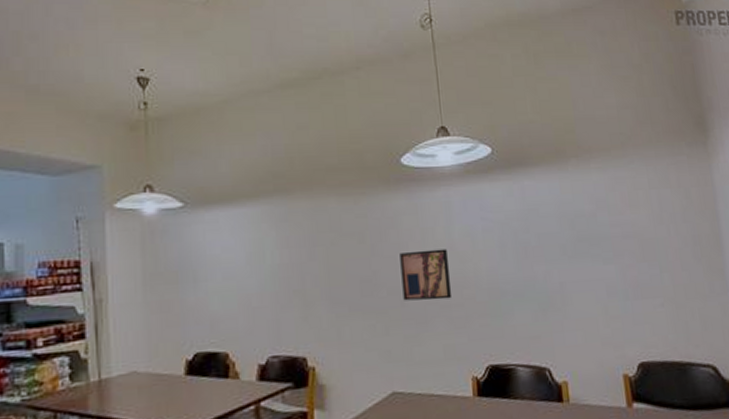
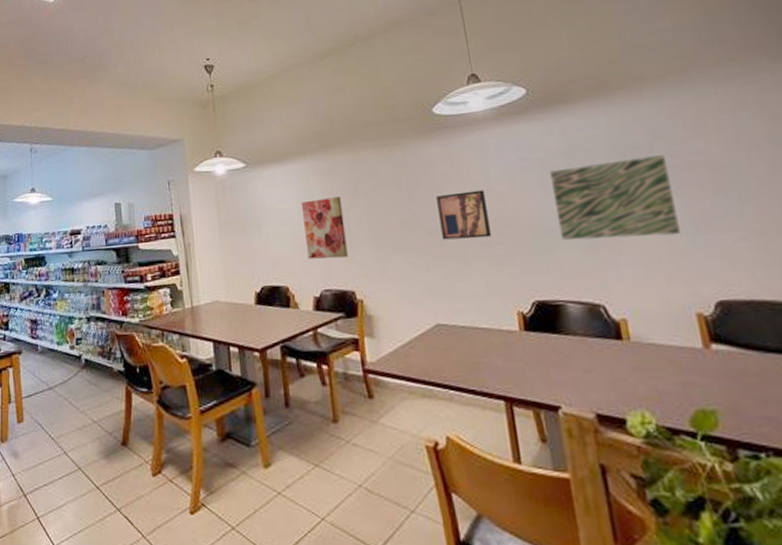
wall art: none [249,249,301,321] -> present [301,196,348,259]
wall art: none [509,224,614,304] -> present [550,155,681,240]

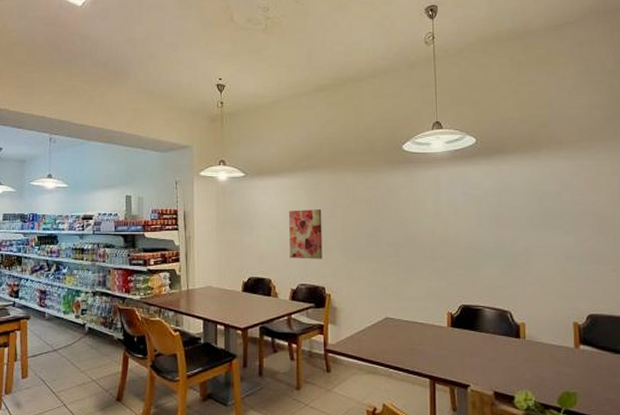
wall art: present [436,190,492,240] -> none [397,215,436,253]
wall art: present [550,155,681,240] -> none [486,202,571,263]

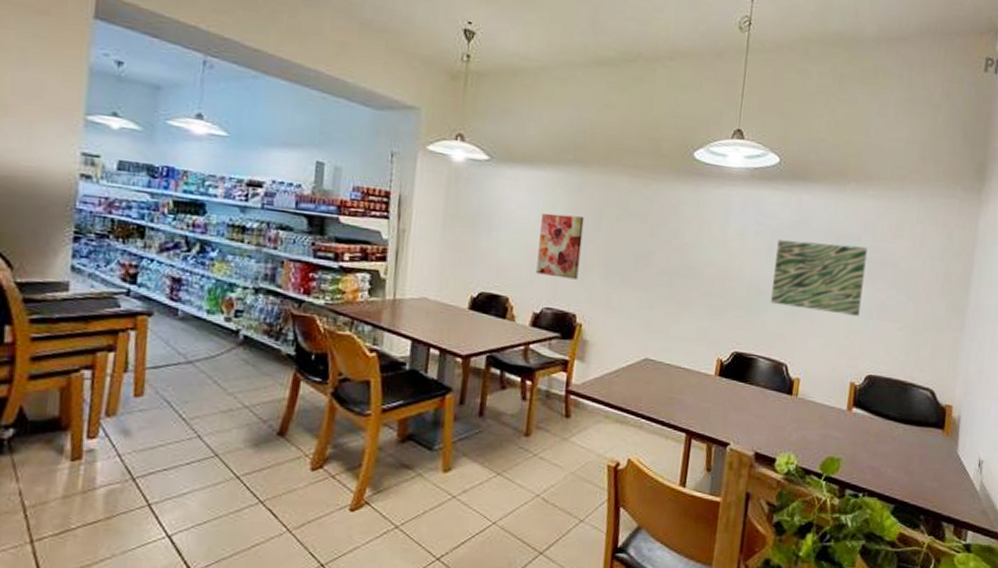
wall art: none [486,202,571,263] -> present [771,240,868,316]

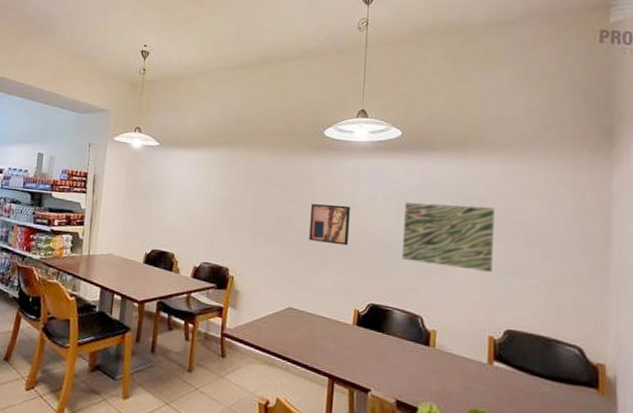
wall art: present [536,213,585,280] -> none [196,185,234,239]
wall art: none [671,239,719,288] -> present [309,203,351,246]

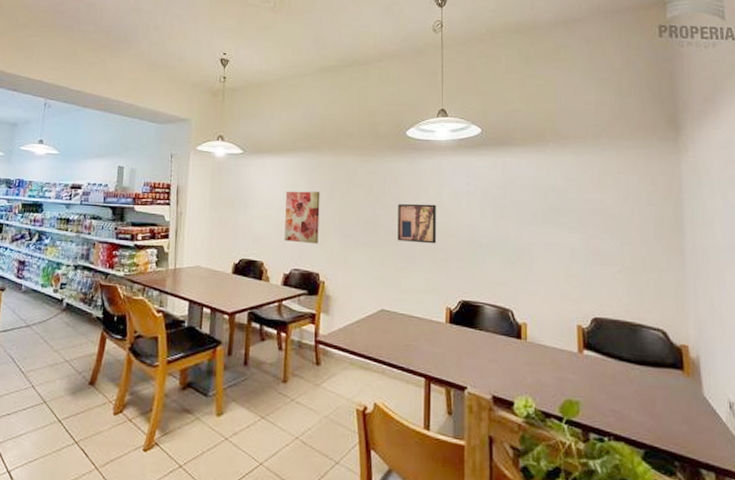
wall art: none [196,185,234,239] -> present [284,191,320,244]
wall art: present [402,202,496,272] -> none [489,197,576,262]

